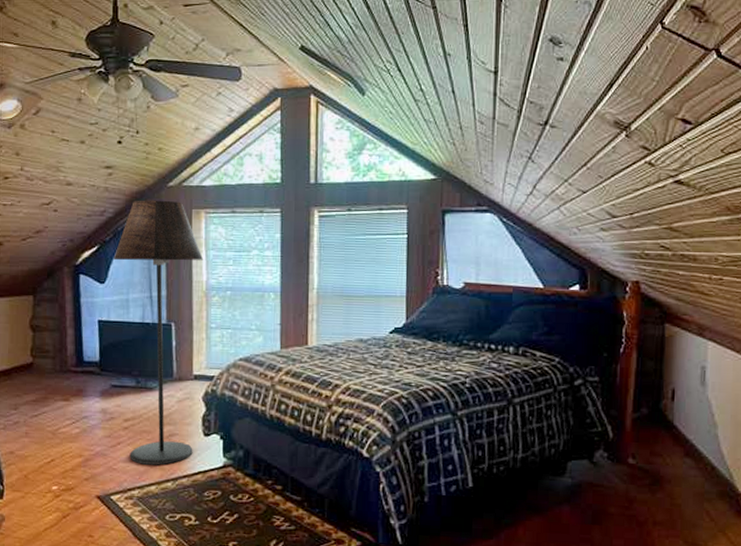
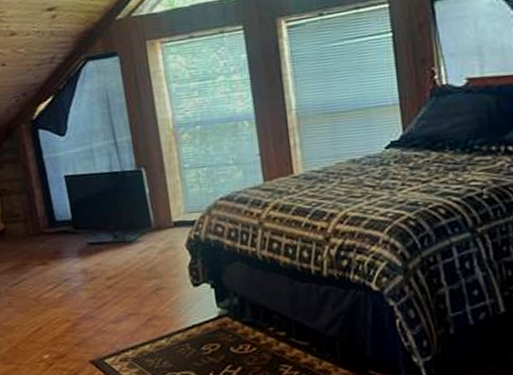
floor lamp: present [113,200,203,465] -> none [70,35,184,323]

